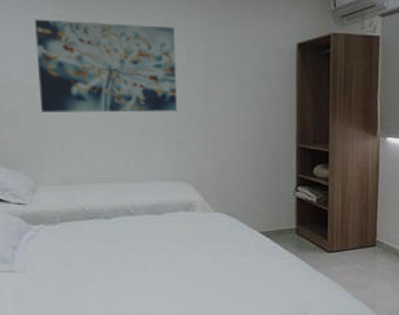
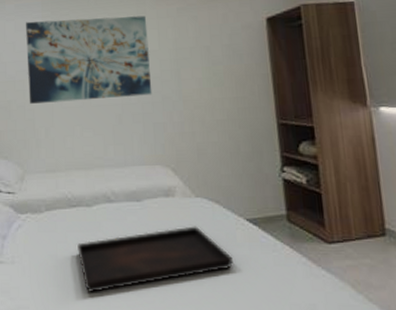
serving tray: none [95,237,245,297] -> present [77,226,233,292]

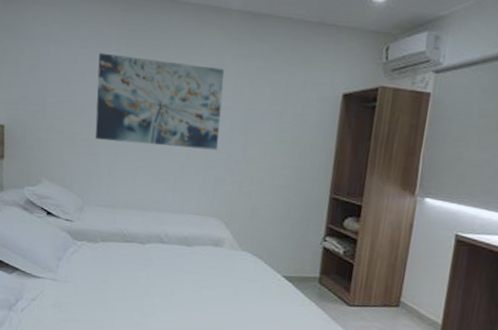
serving tray: present [77,226,233,292] -> none [127,273,265,317]

